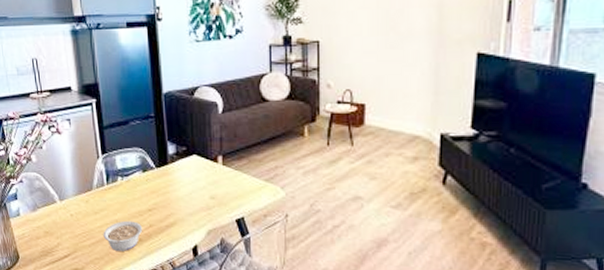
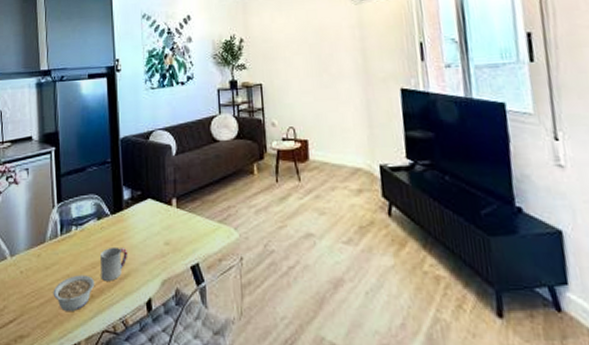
cup: none [147,197,174,228] -> present [101,246,128,281]

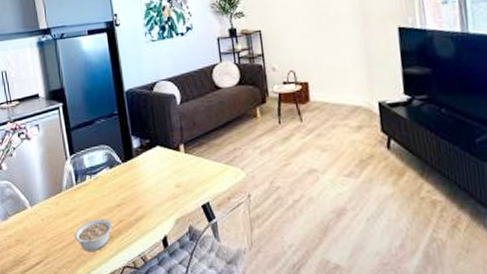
cup: present [101,246,128,281] -> none [116,191,142,223]

